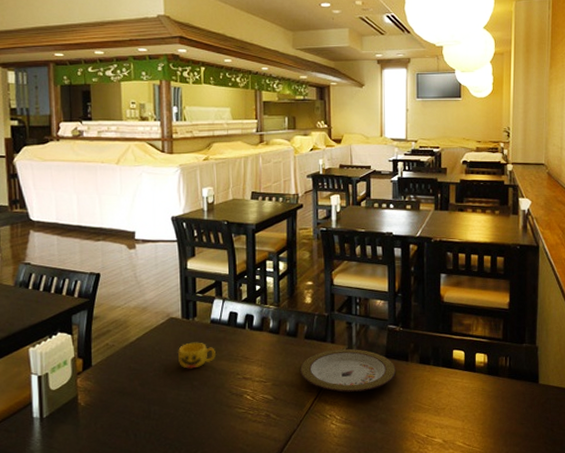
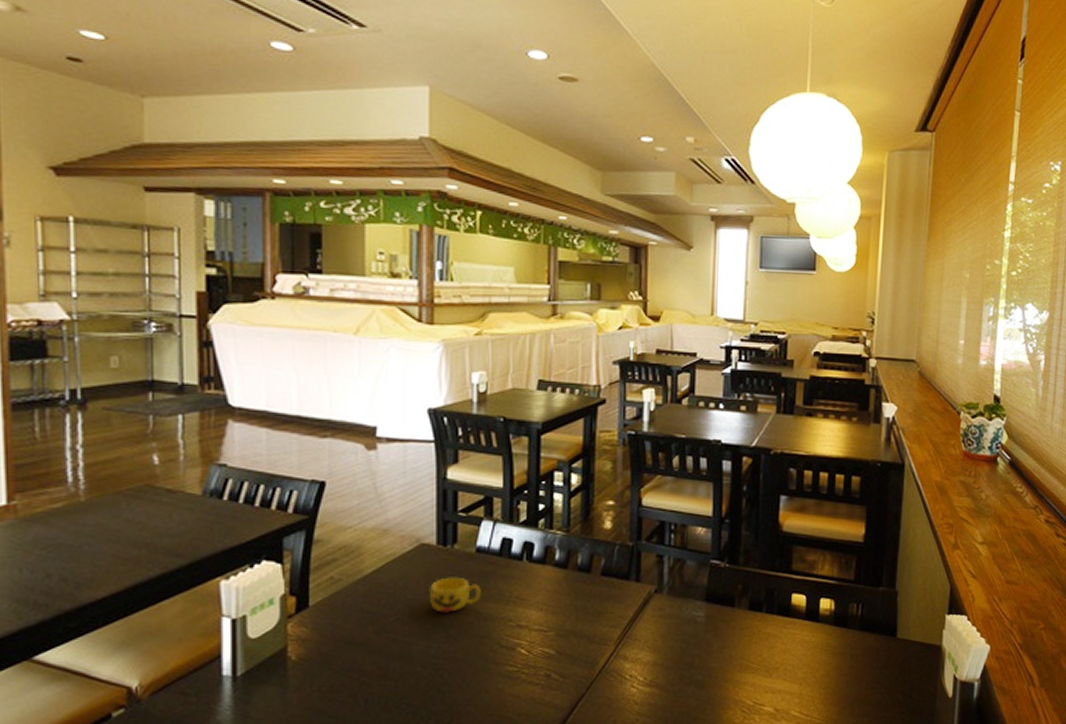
plate: present [300,348,396,392] -> none [593,589,718,646]

